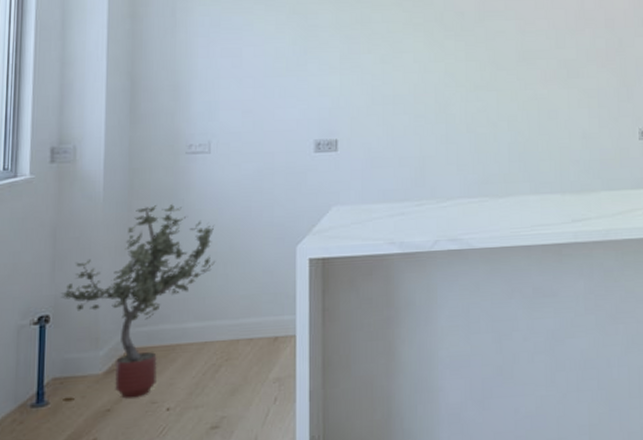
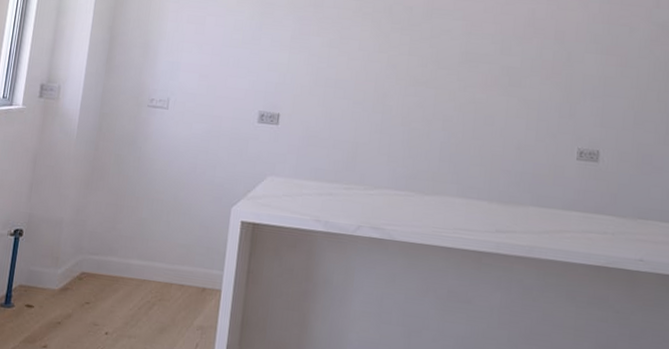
potted tree: present [60,203,216,398] -> none [33,148,165,317]

